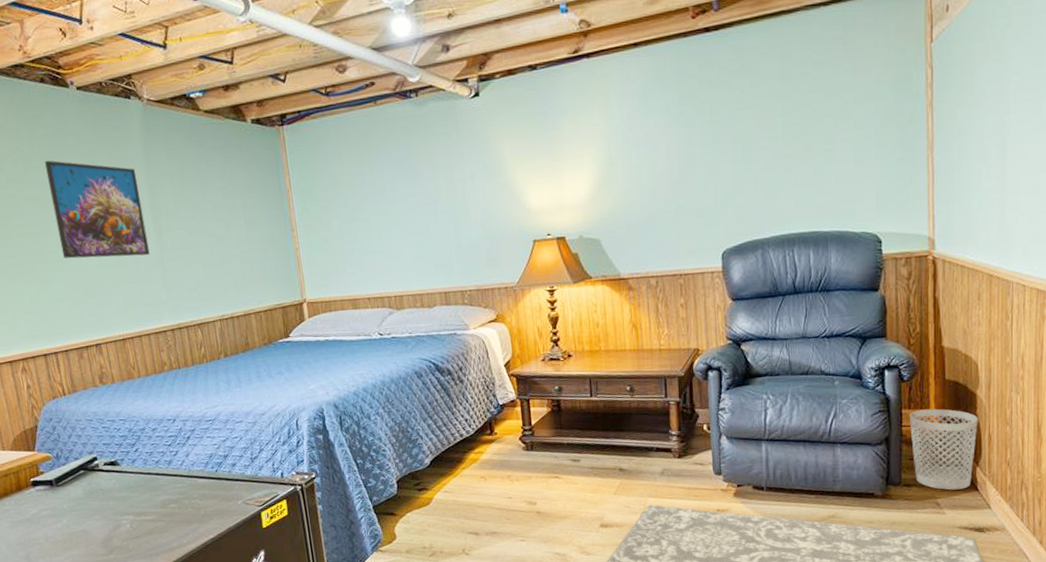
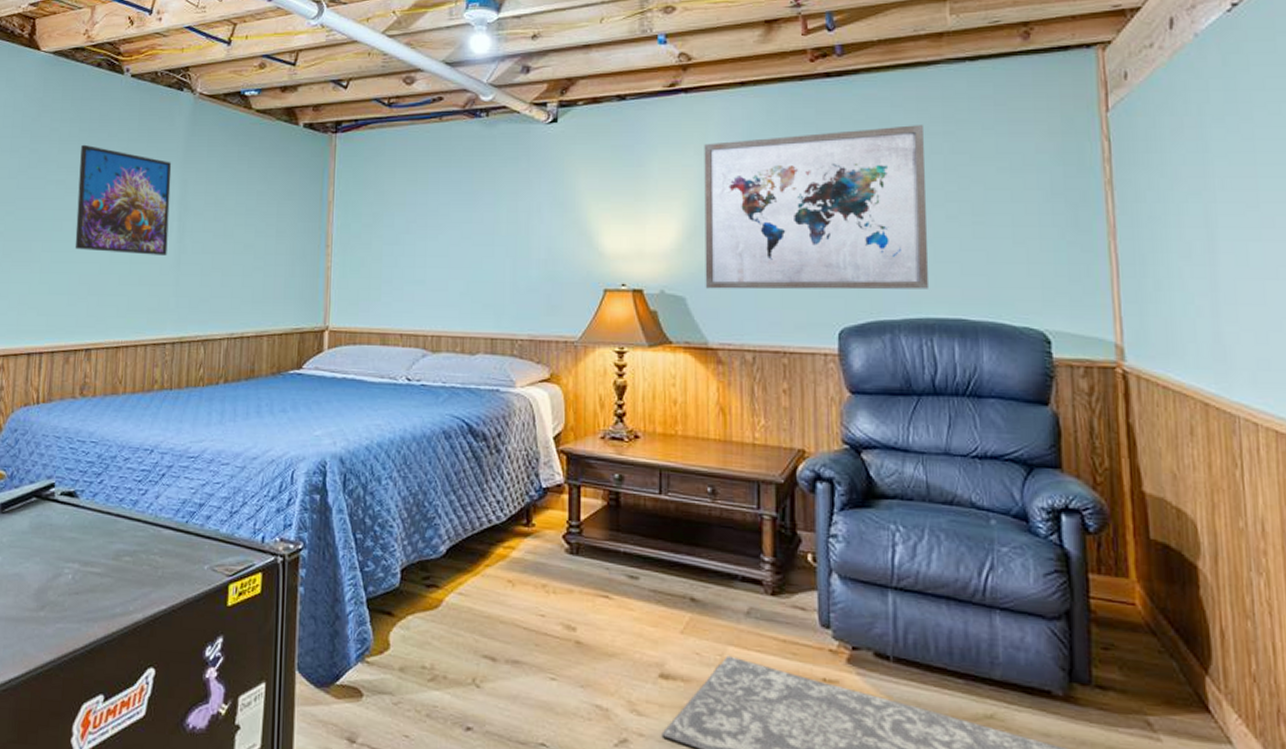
wall art: none [607,69,791,230] -> present [704,125,930,290]
wastebasket: present [909,408,978,490] -> none [1099,577,1203,707]

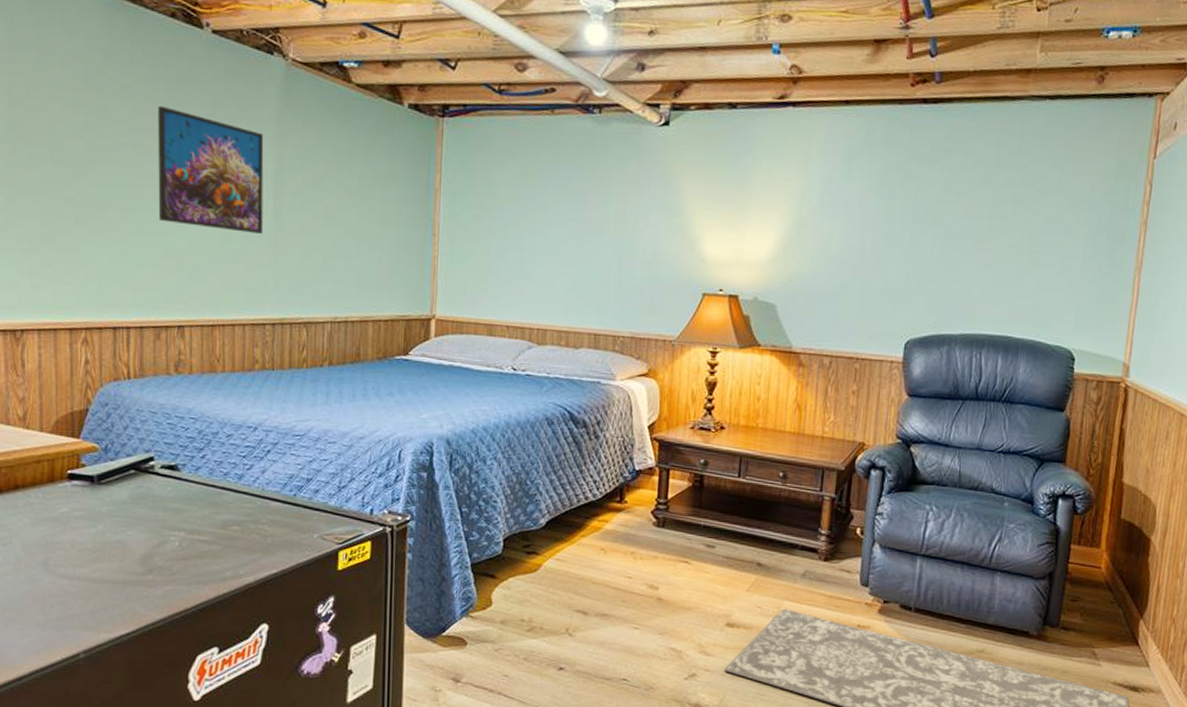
wall art: present [704,125,930,290] -> none [794,156,1001,309]

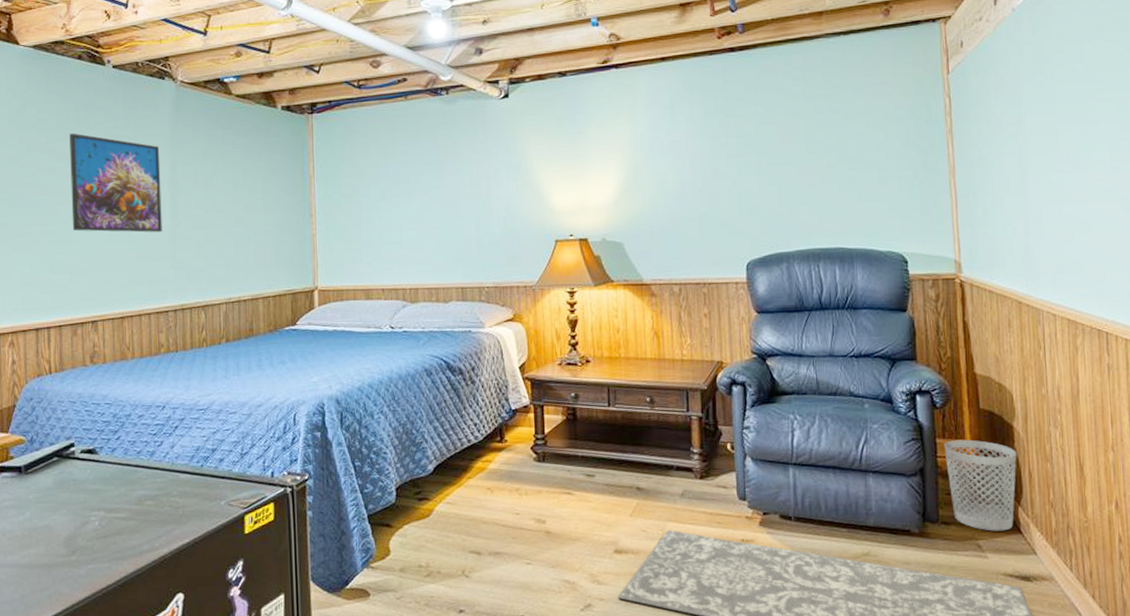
wastebasket: none [1075,547,1149,642] -> present [943,439,1017,531]

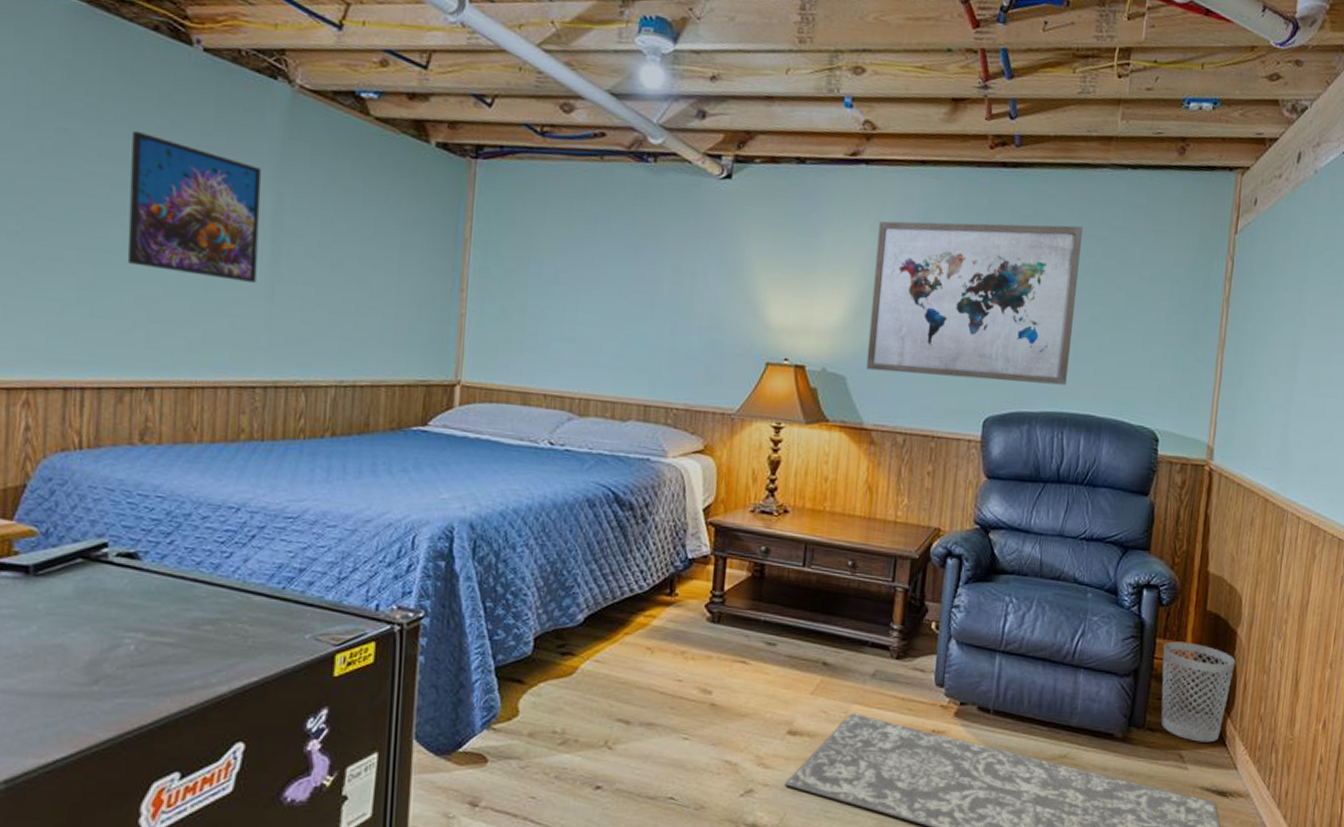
wall art: none [633,90,816,235] -> present [866,221,1083,385]

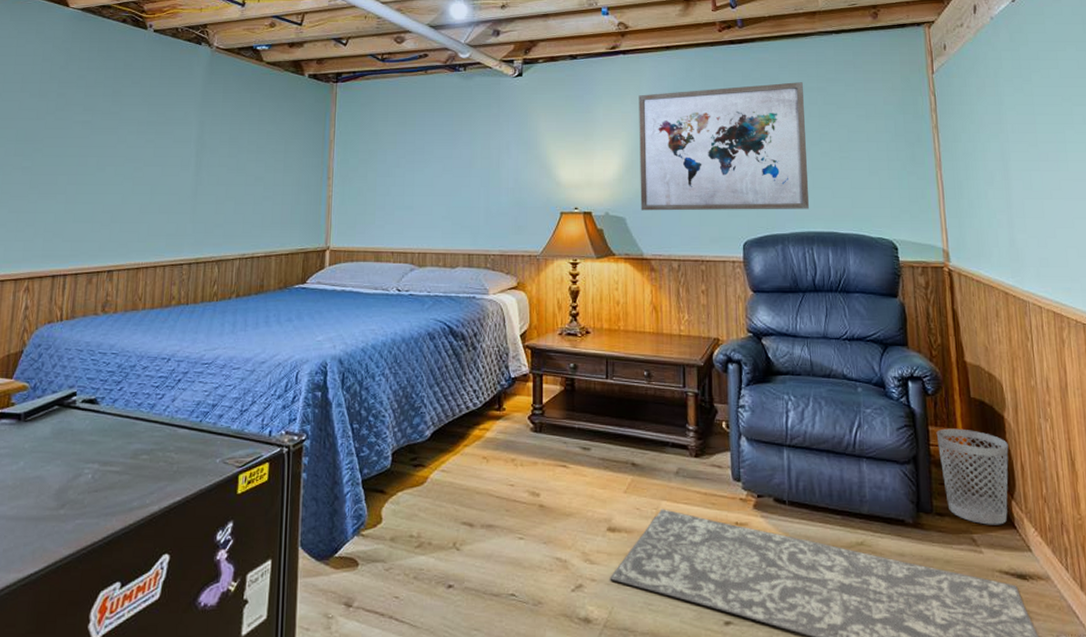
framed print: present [127,130,262,283] -> none [99,90,190,187]

